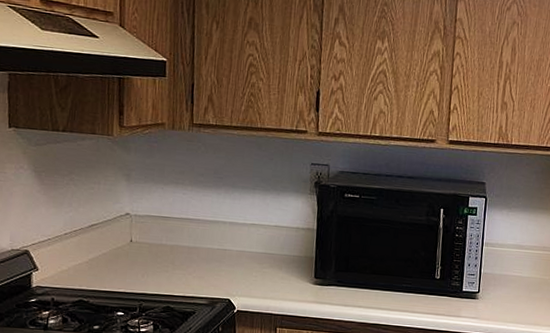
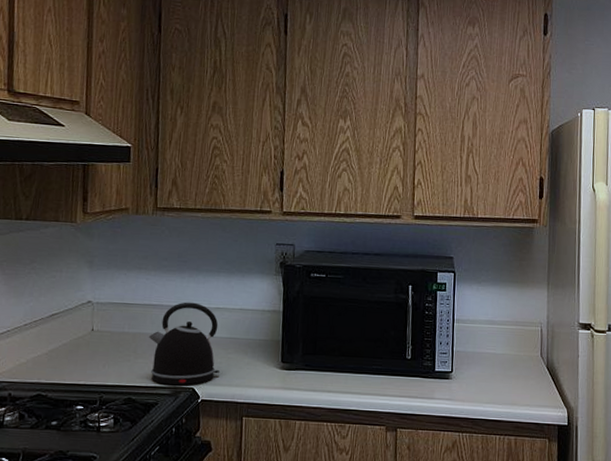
kettle: none [185,217,255,296] -> present [148,302,219,385]

